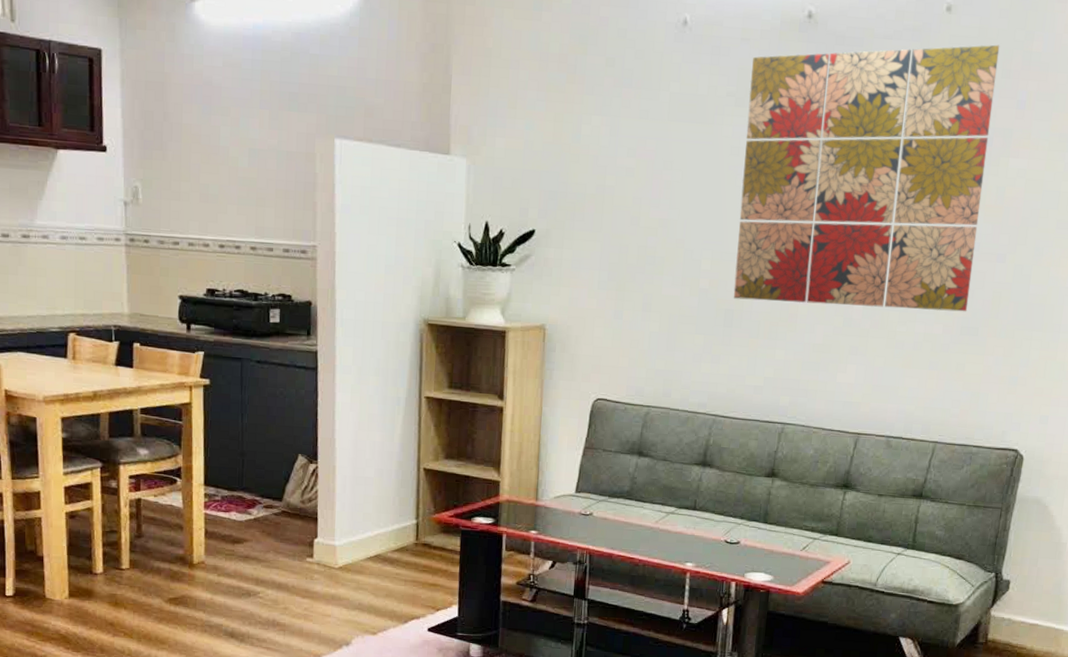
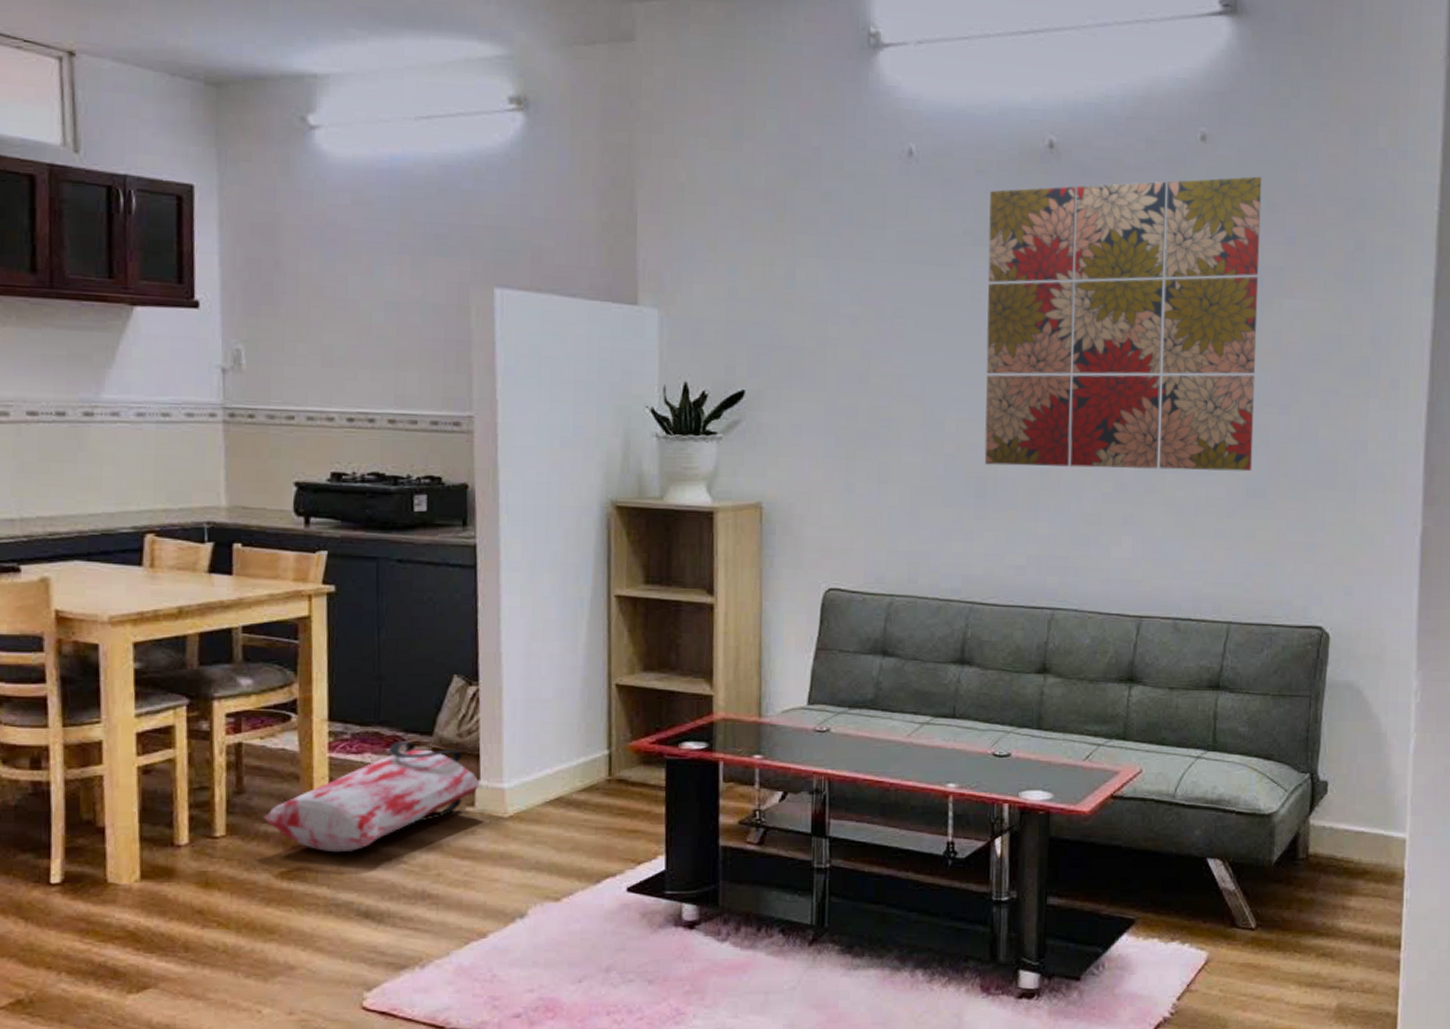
bag: none [157,504,319,587] -> present [264,741,482,853]

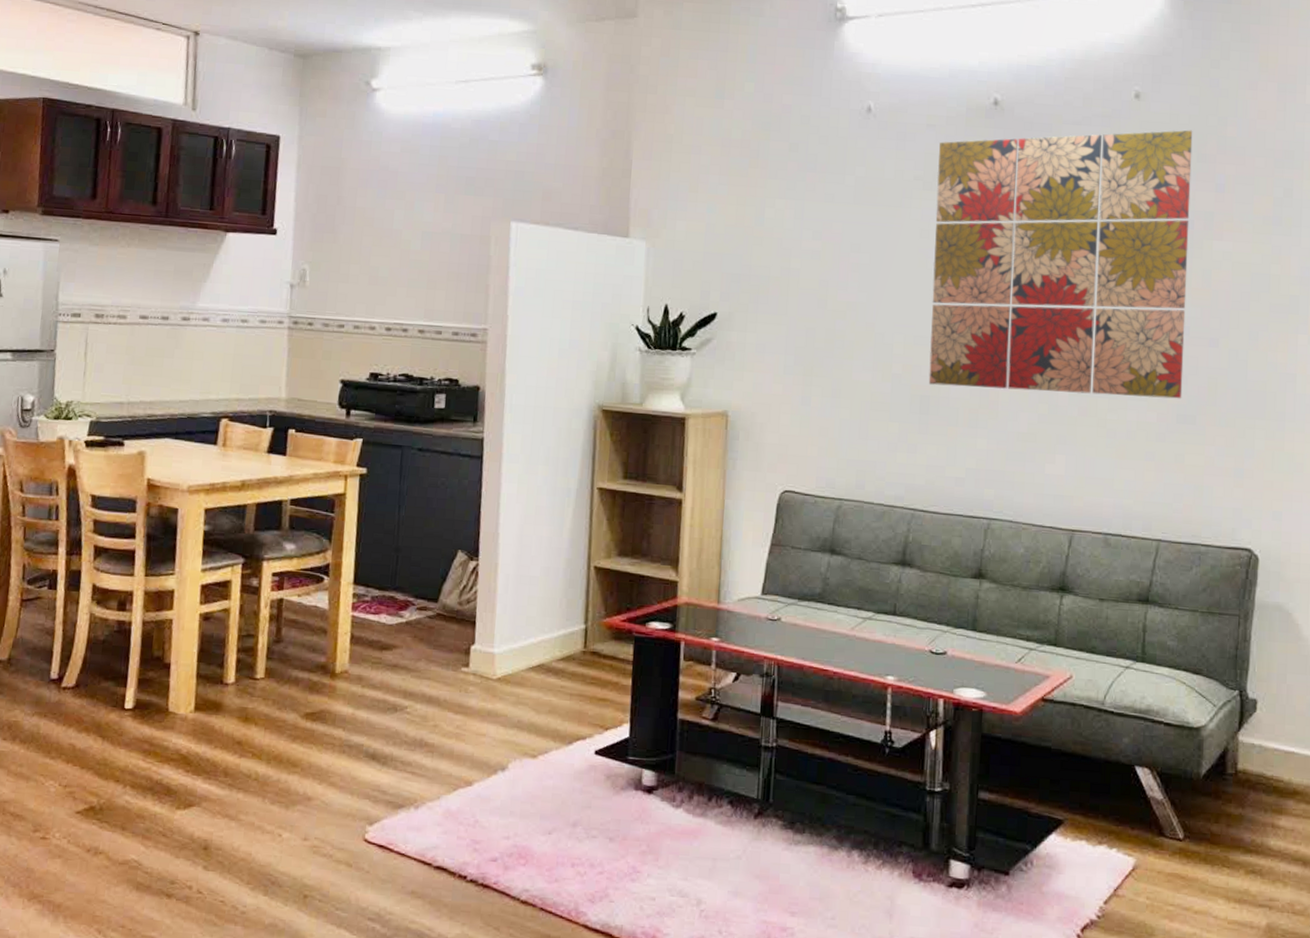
bag: present [264,741,482,853] -> none [296,605,476,700]

